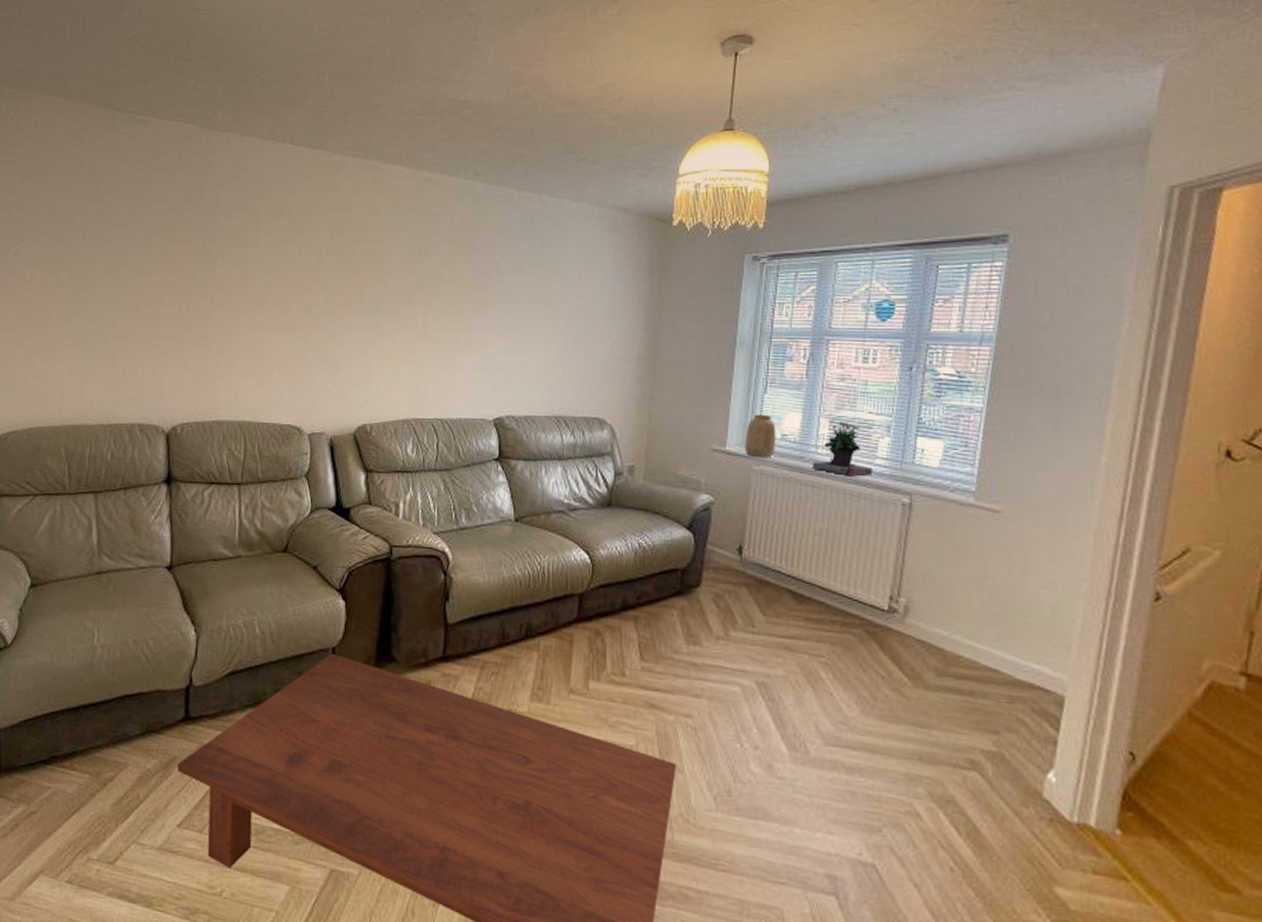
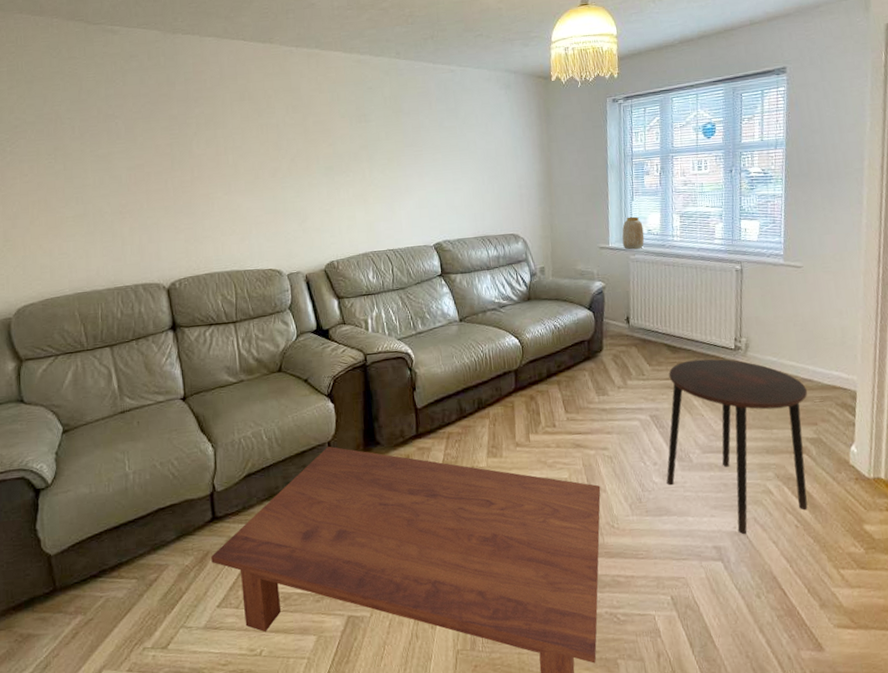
side table: none [769,616,990,866] -> present [666,358,808,534]
potted flower: present [812,422,872,477] -> none [671,215,713,255]

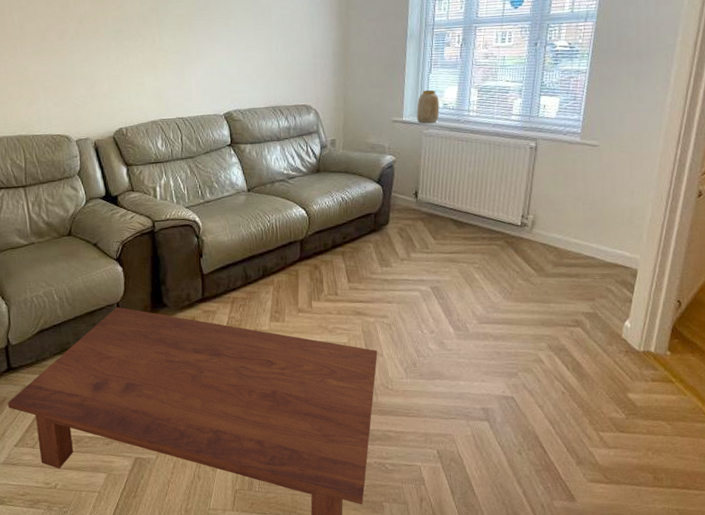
side table: present [666,358,808,534] -> none [442,234,589,398]

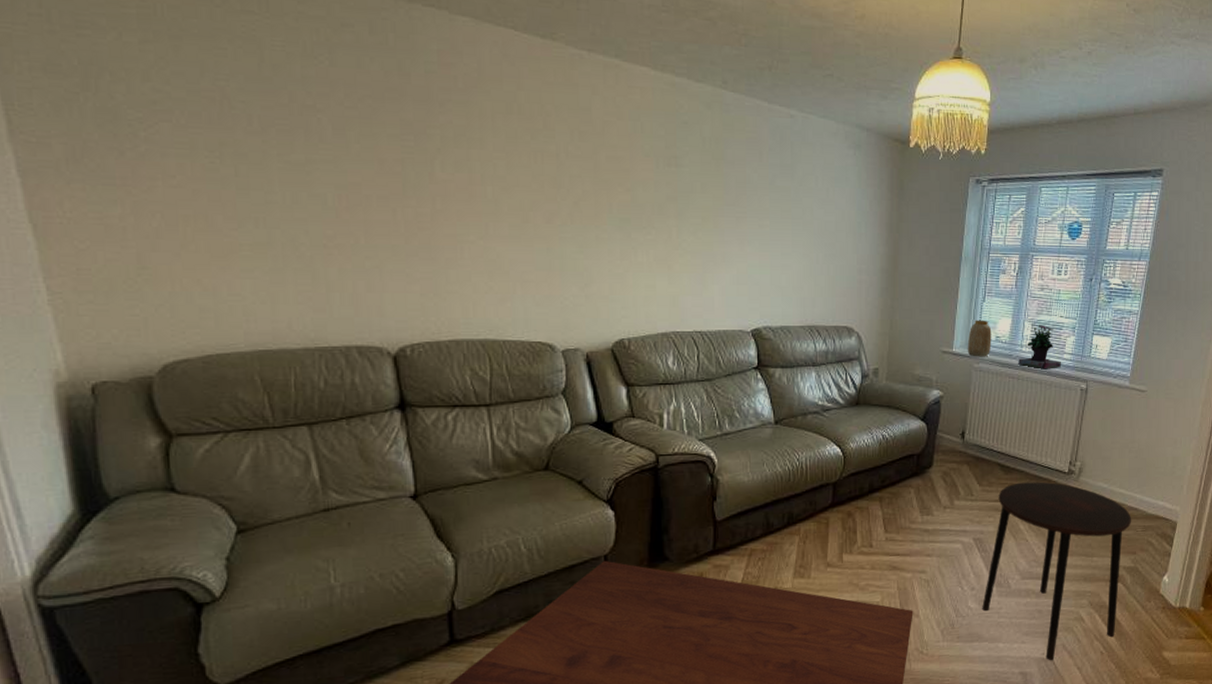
side table: none [442,234,589,398] -> present [982,481,1132,660]
potted flower: none [466,90,509,131] -> present [1018,325,1061,370]

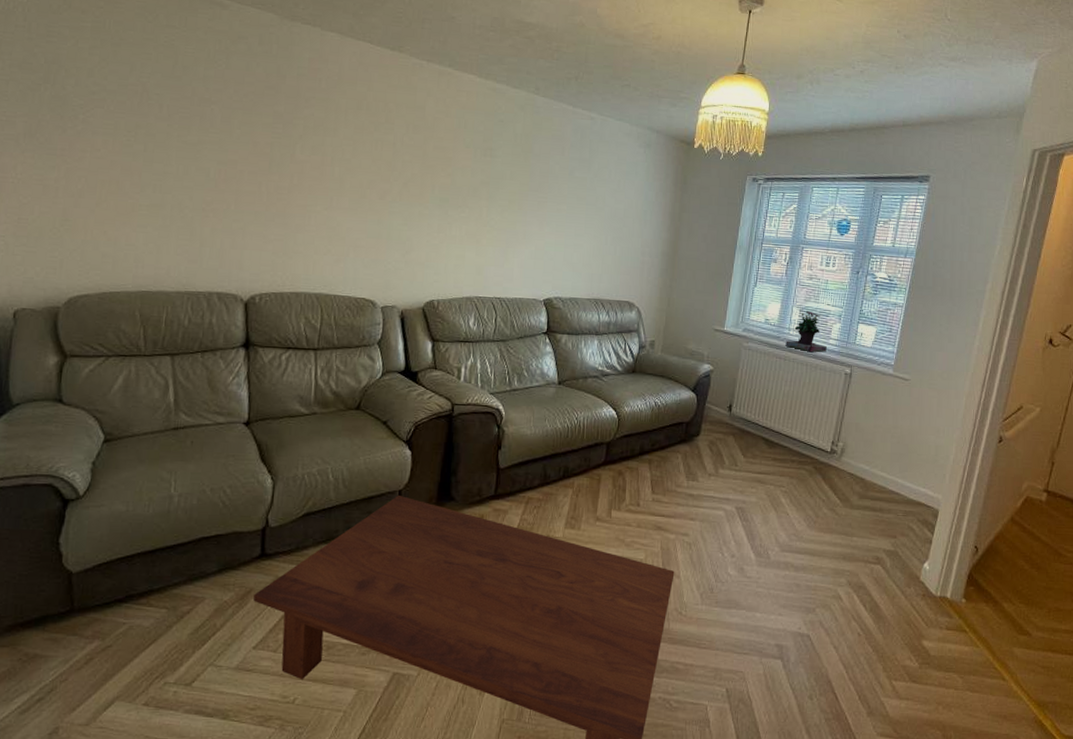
vase: present [967,320,992,357] -> none [737,302,762,337]
side table: present [982,481,1132,660] -> none [741,457,893,636]

